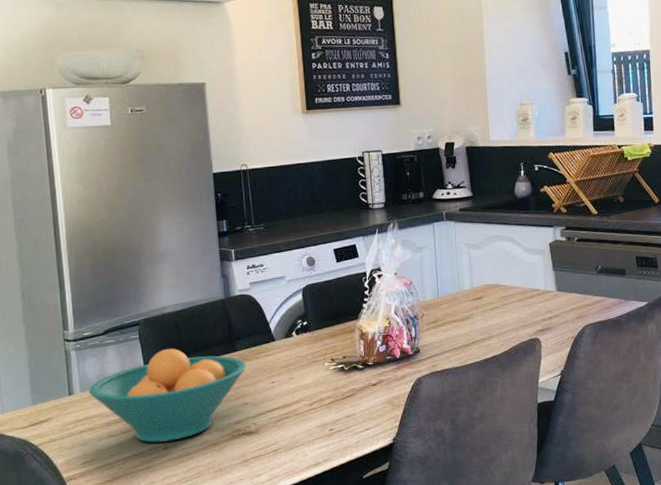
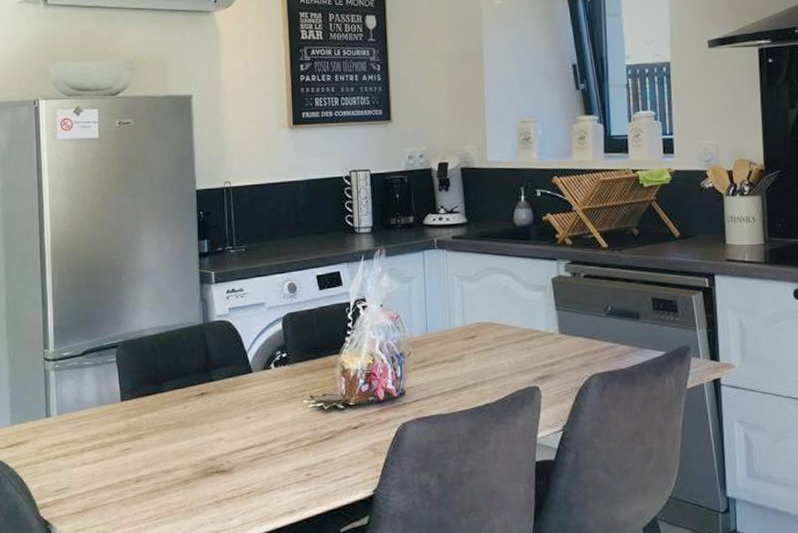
fruit bowl: present [88,348,246,443] -> none [64,374,222,475]

